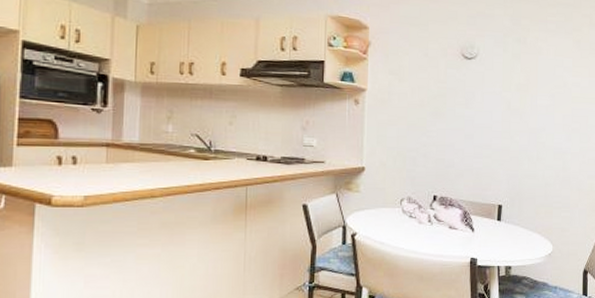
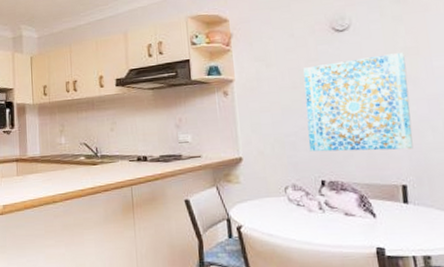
wall art: none [427,87,517,175] -> present [303,53,413,152]

